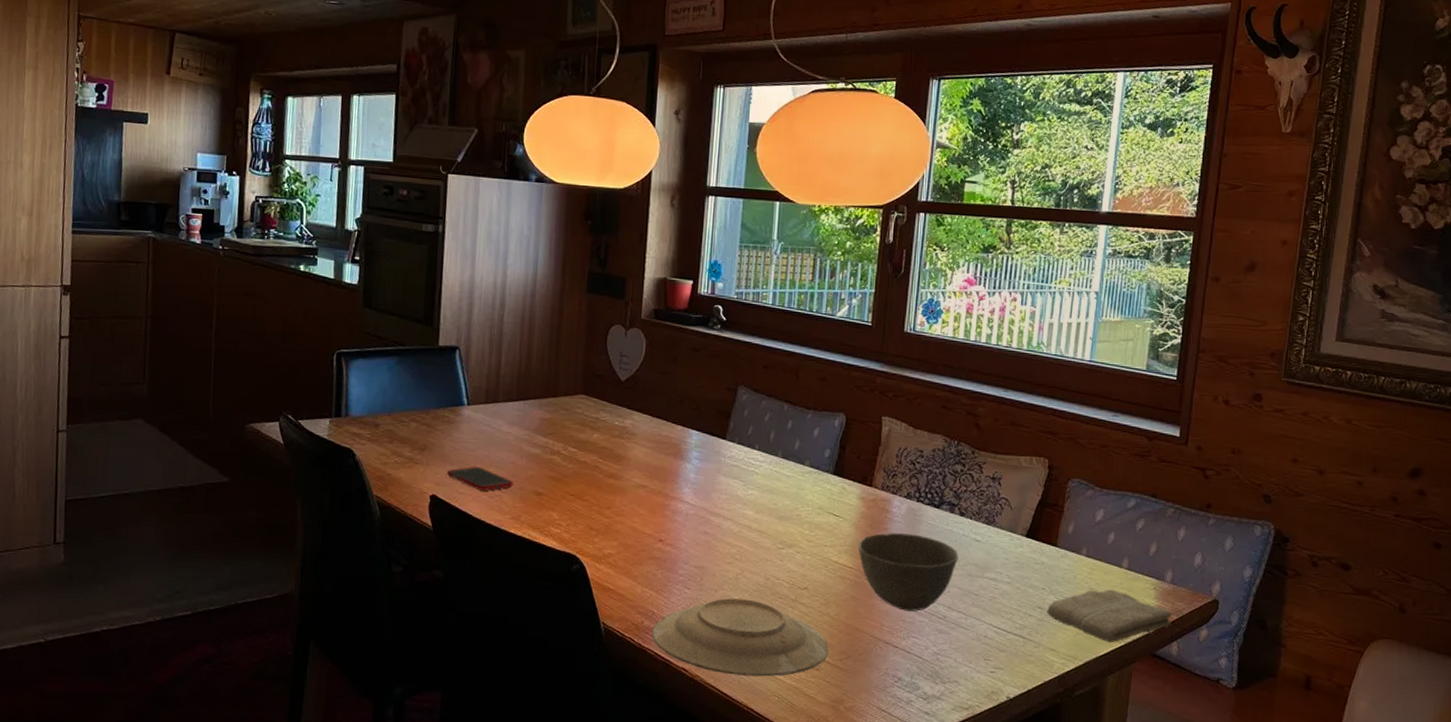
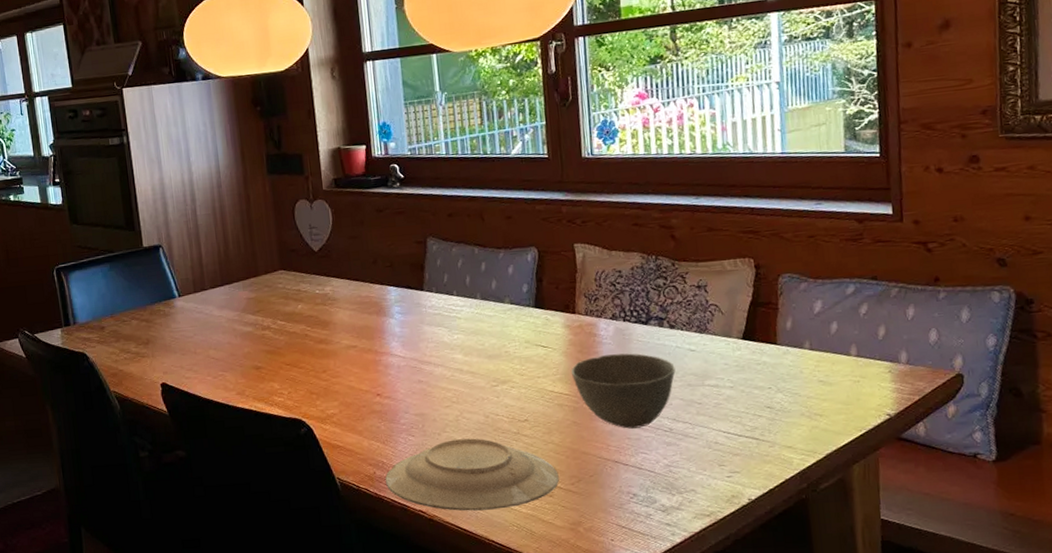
cell phone: present [447,467,514,491] -> none [172,352,233,373]
washcloth: present [1047,589,1171,643] -> none [776,379,914,433]

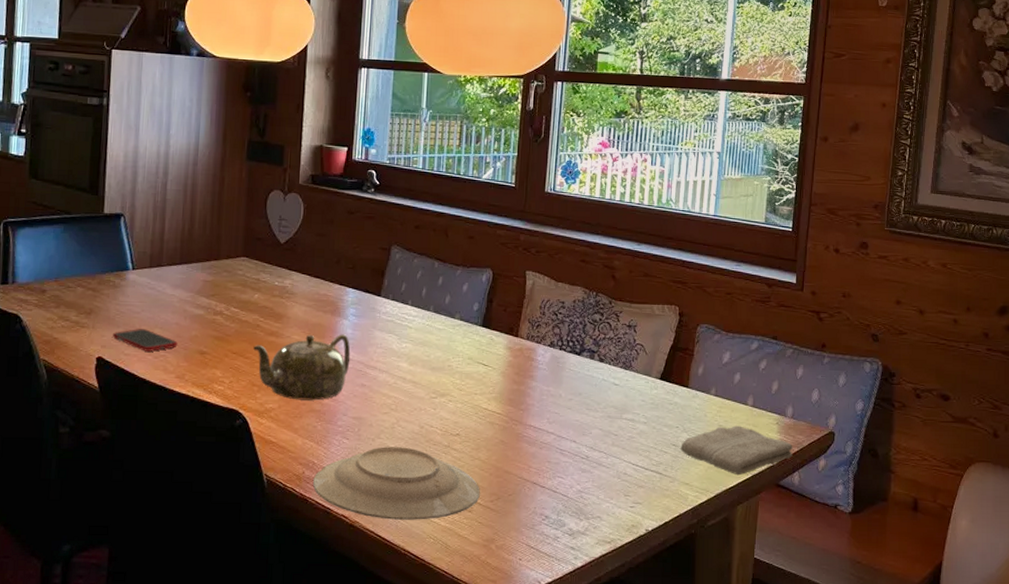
cell phone: none [172,352,233,373] -> present [113,329,178,352]
teapot: none [305,333,404,403] -> present [253,334,351,401]
bowl: present [571,353,676,429] -> none [505,380,599,453]
washcloth: none [776,379,914,433] -> present [680,425,793,476]

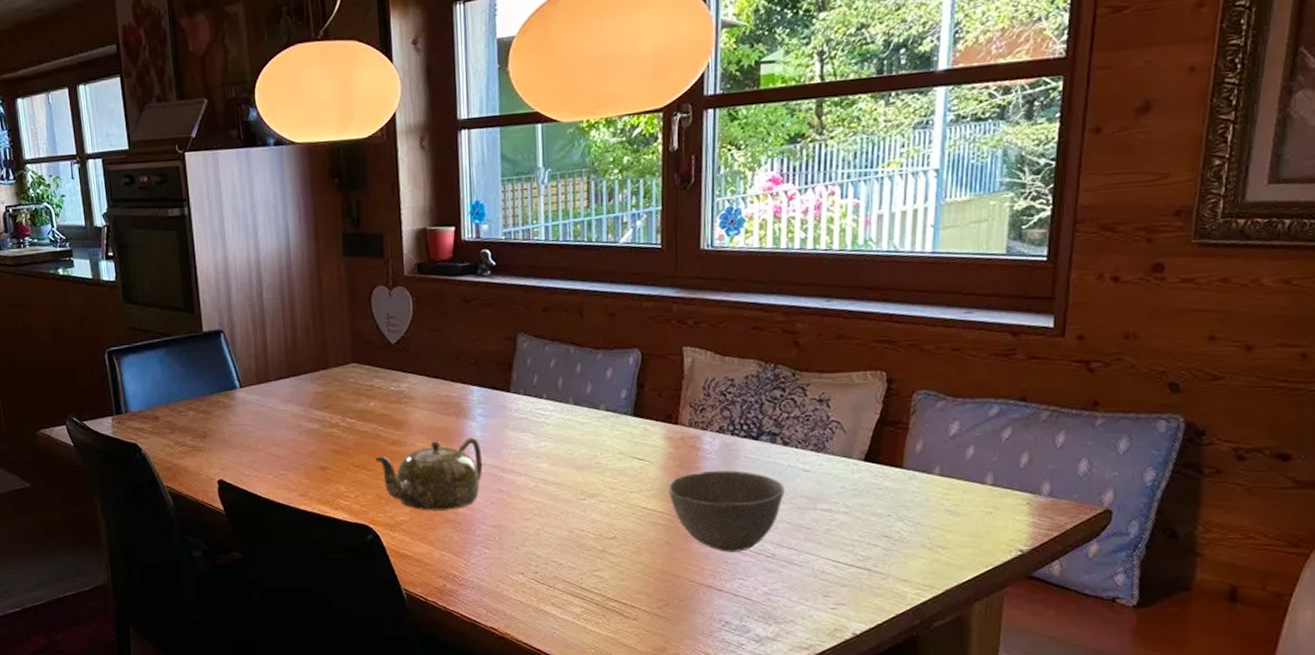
cell phone: present [113,329,178,352] -> none [230,448,297,471]
plate: present [313,447,480,520] -> none [456,554,645,631]
bowl: none [505,380,599,453] -> present [667,470,785,552]
washcloth: present [680,425,793,476] -> none [895,509,1051,568]

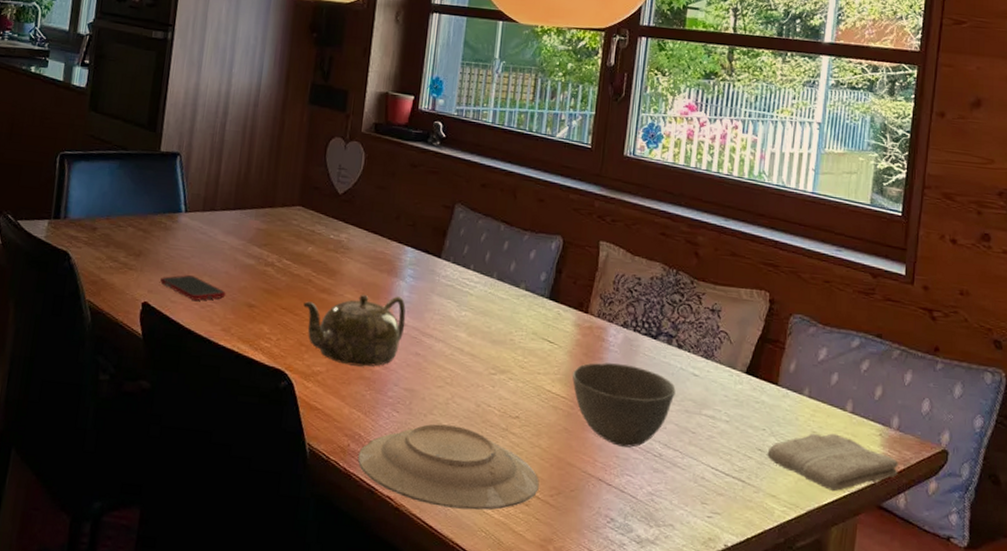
cell phone: none [230,448,297,471] -> present [160,275,226,301]
plate: none [456,554,645,631] -> present [358,423,539,511]
washcloth: none [895,509,1051,568] -> present [767,433,898,492]

